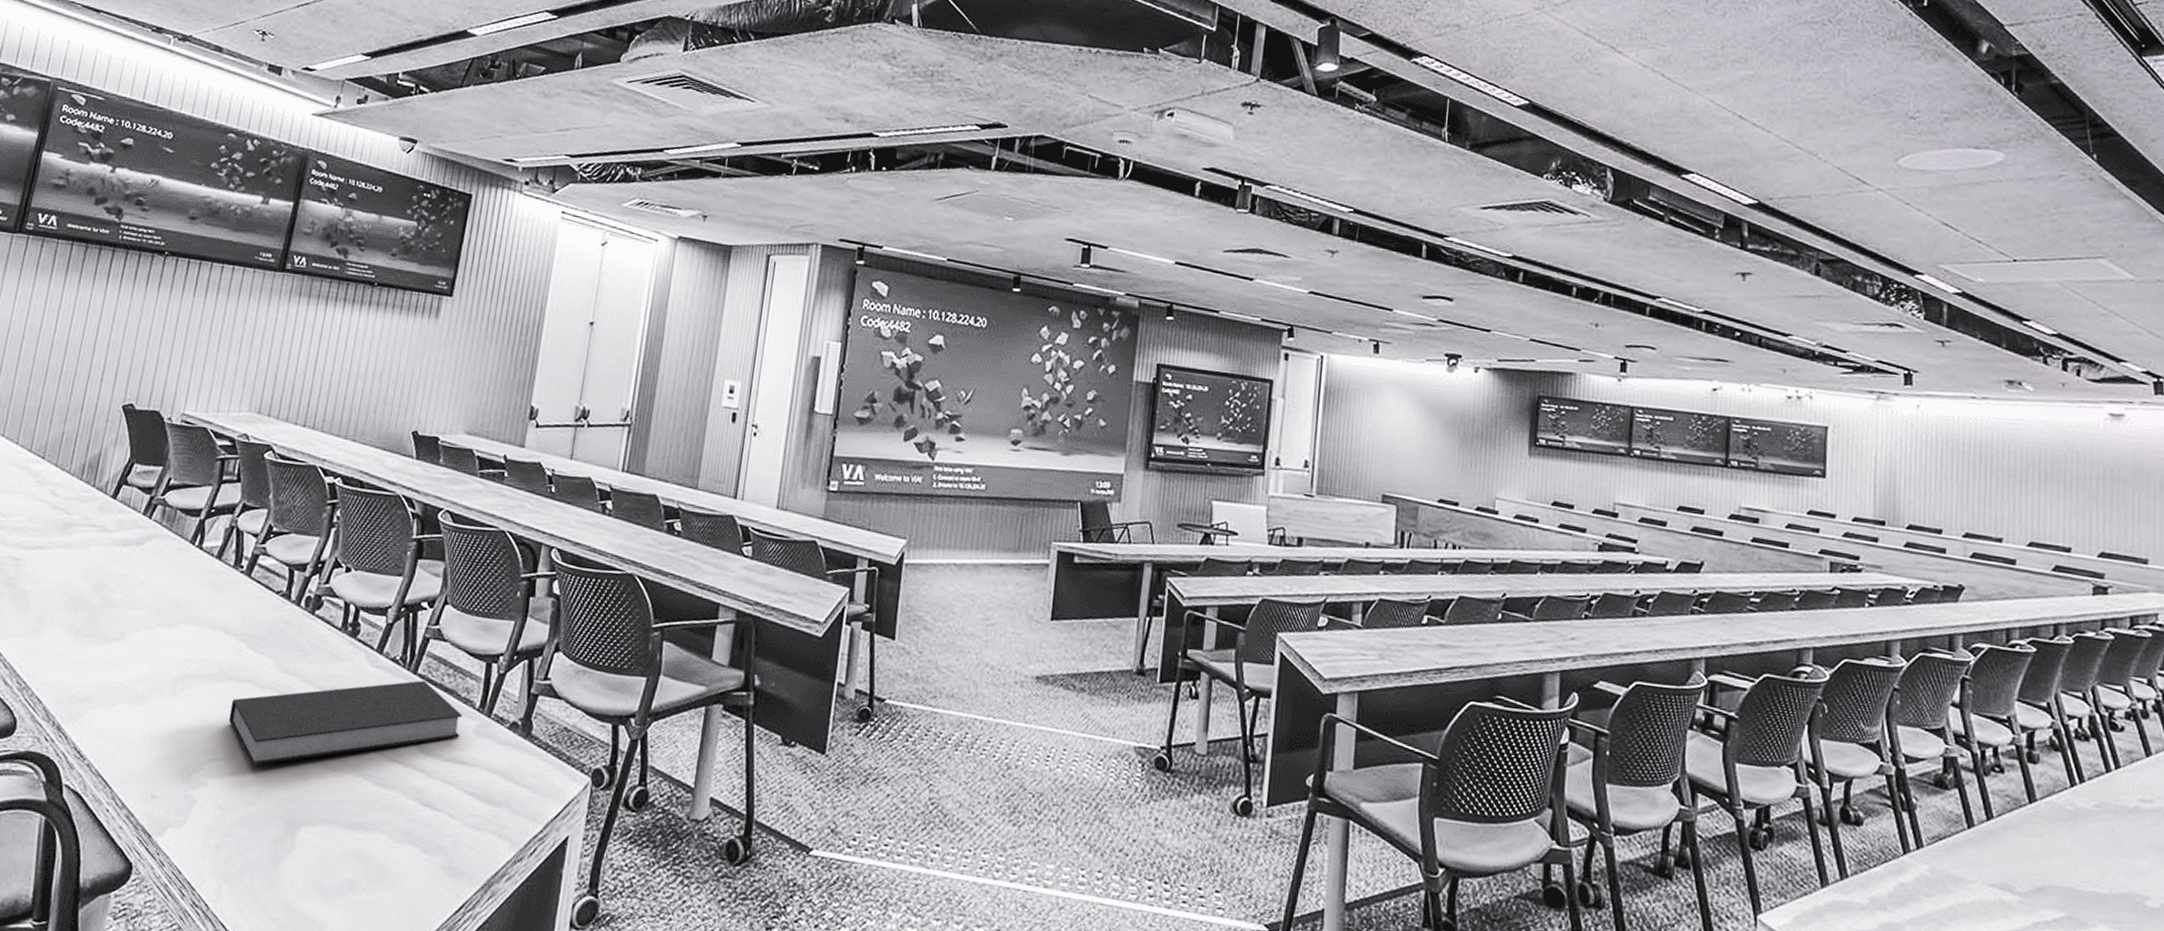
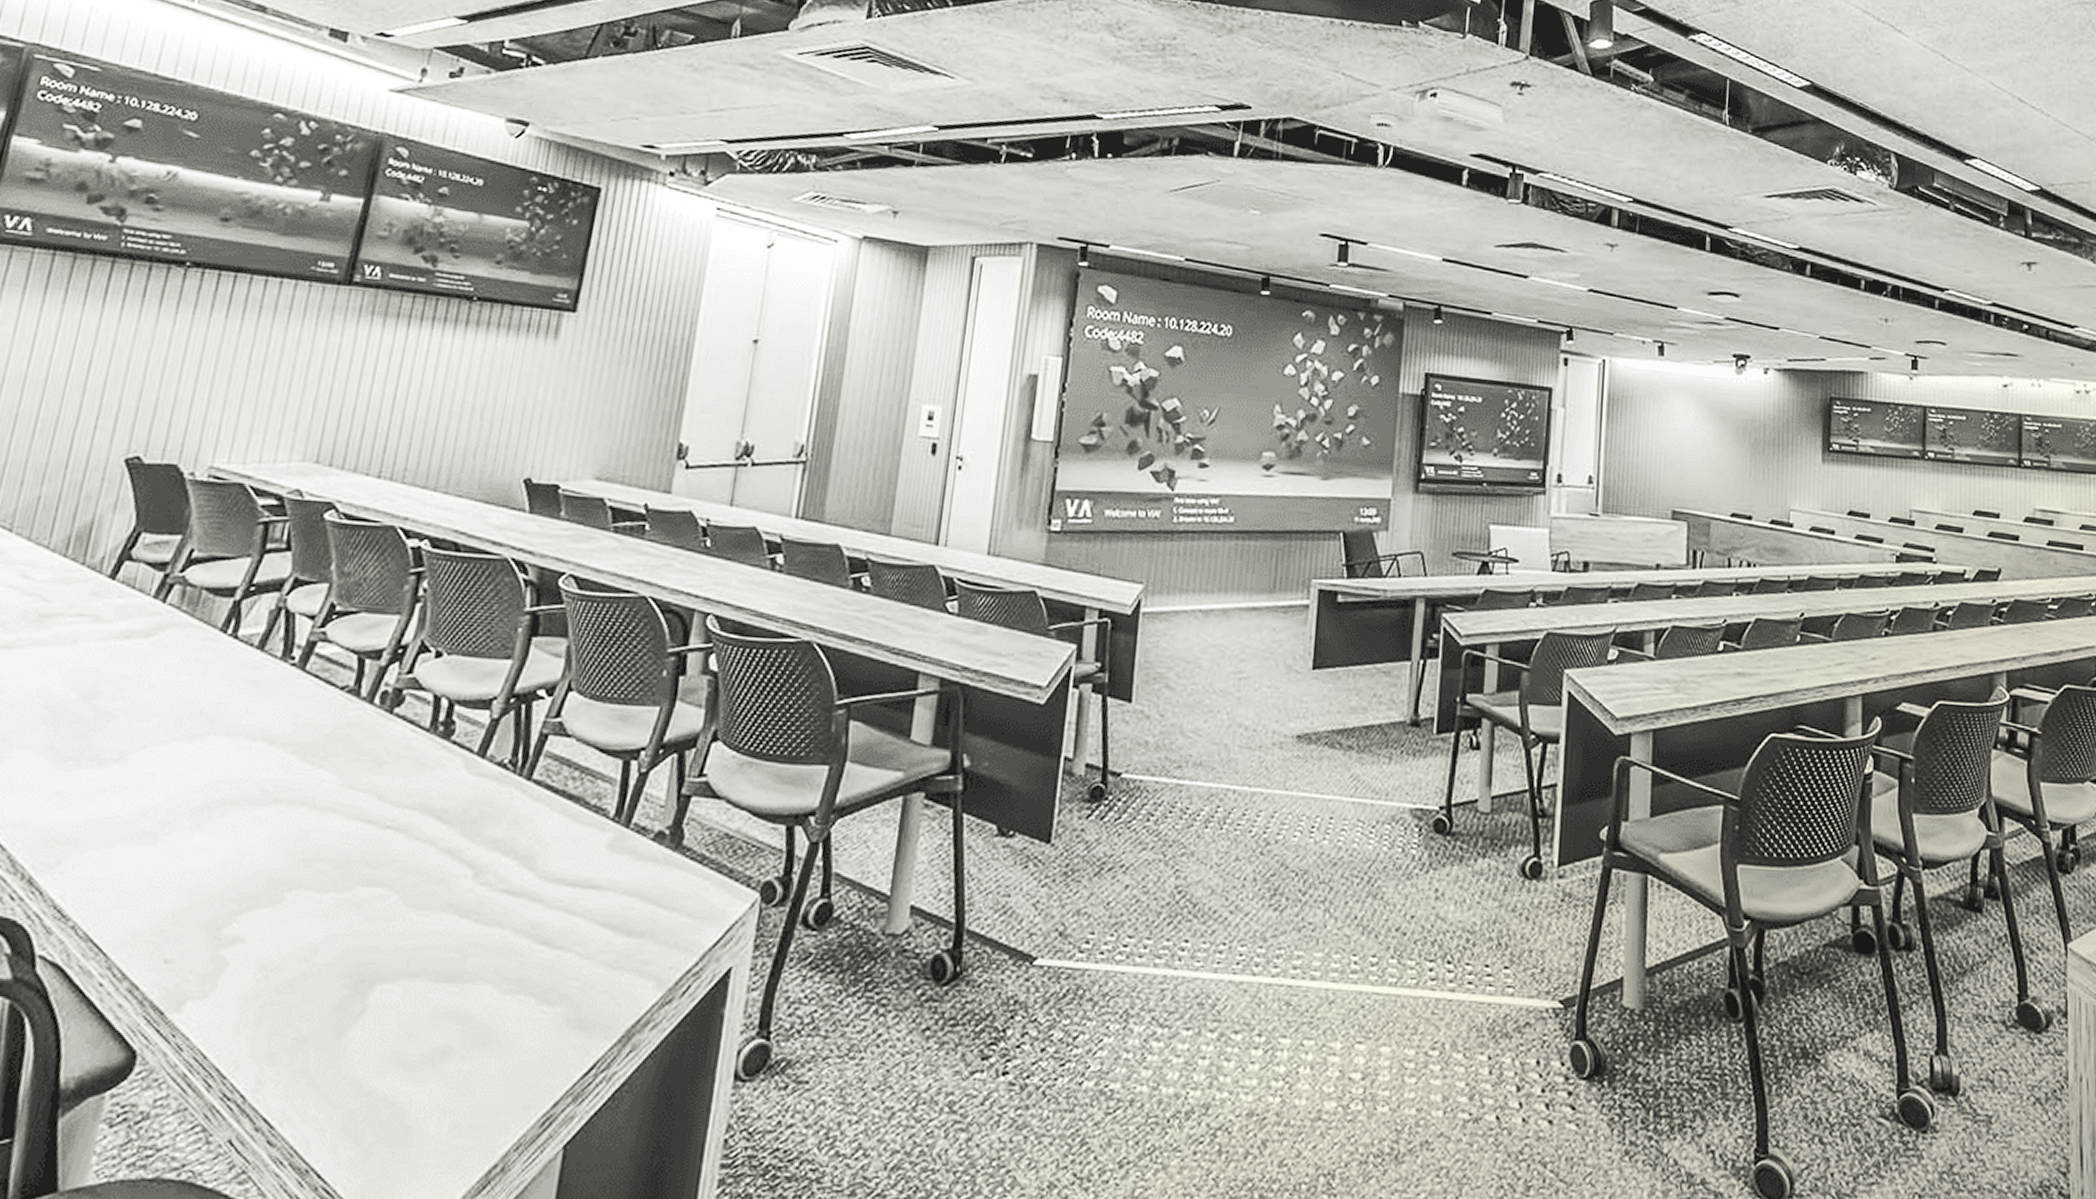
notebook: present [228,680,463,766] -> none [273,787,593,910]

